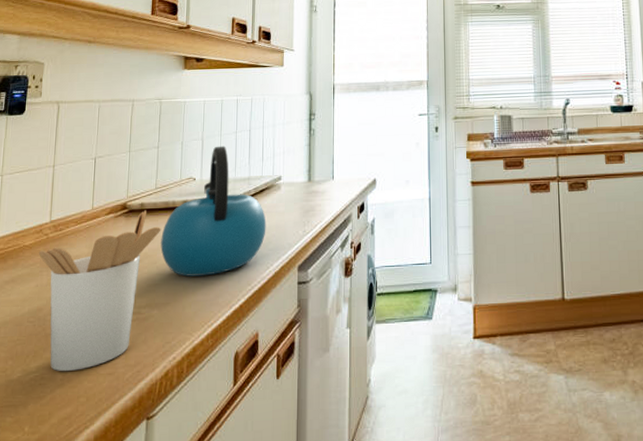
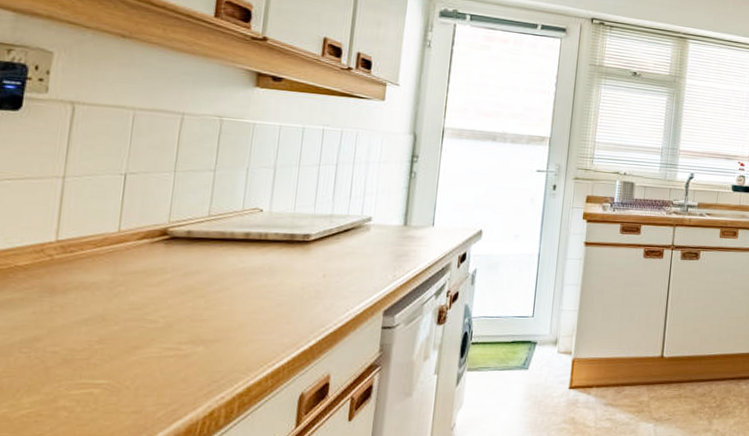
utensil holder: present [38,210,161,372] -> none [37,238,214,409]
kettle: present [161,146,266,277] -> none [211,177,350,315]

